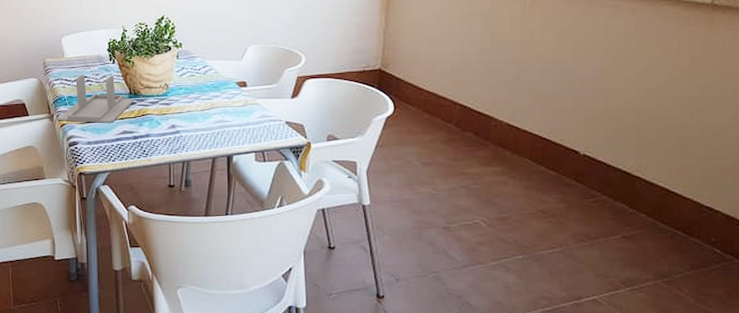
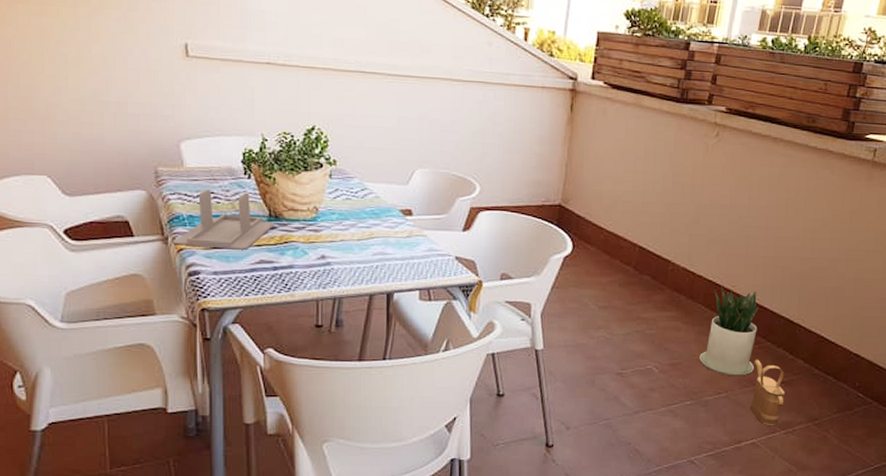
planter: none [529,140,592,231] -> present [699,286,760,377]
watering can: none [589,213,628,283] -> present [750,359,786,426]

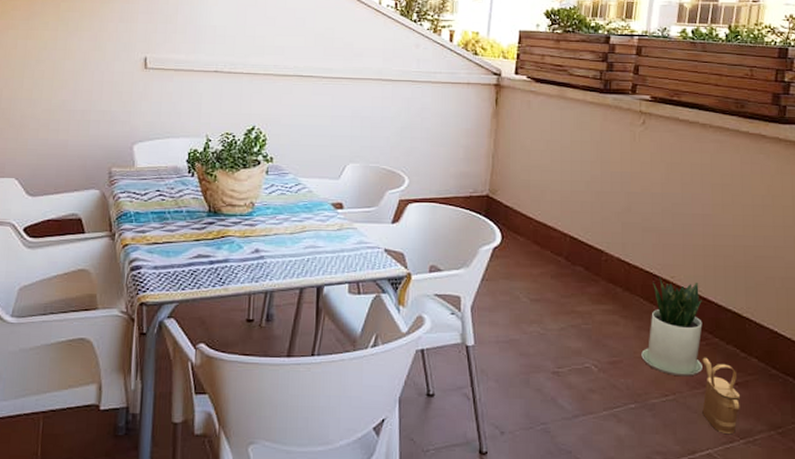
napkin holder: present [173,189,275,250] -> none [119,188,214,245]

